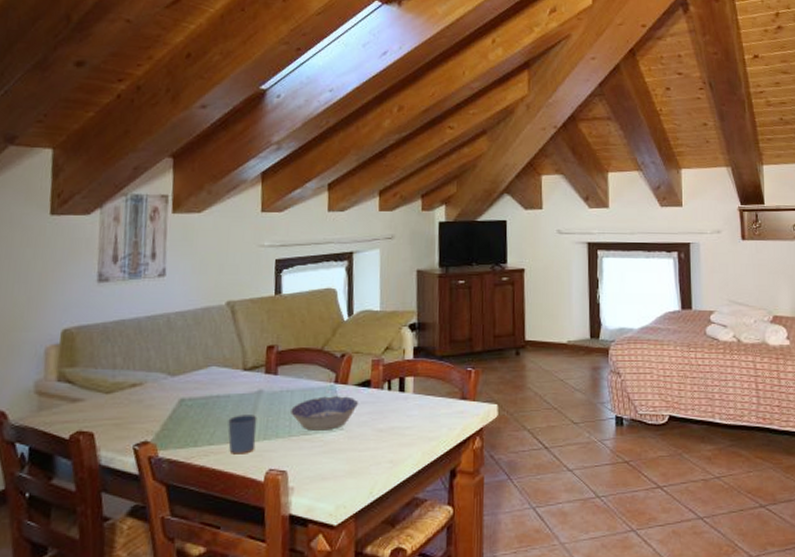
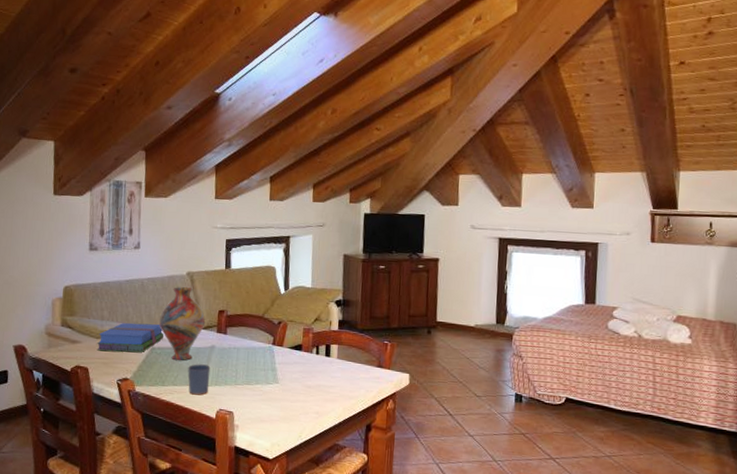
books: none [106,369,197,409] -> present [97,322,164,353]
vase: none [191,320,251,412] -> present [159,287,206,361]
bowl: present [291,396,359,431] -> none [237,355,292,383]

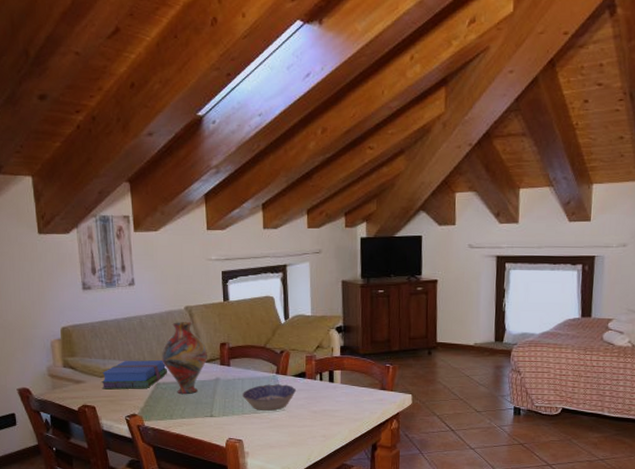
mug: present [188,364,211,395] -> none [195,396,217,426]
bowl: none [237,355,292,383] -> present [243,384,297,411]

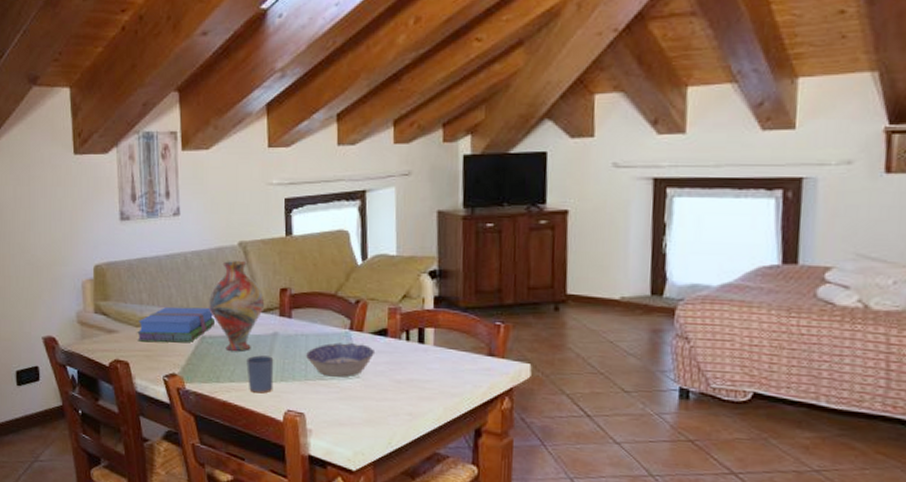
mug: none [195,396,217,426] -> present [246,355,274,394]

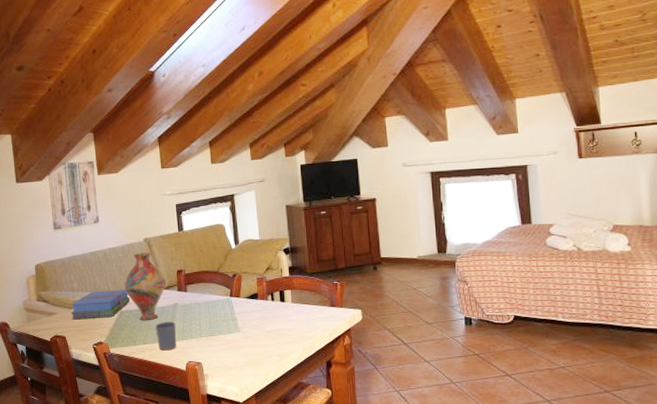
bowl: present [306,342,376,377] -> none [200,306,250,333]

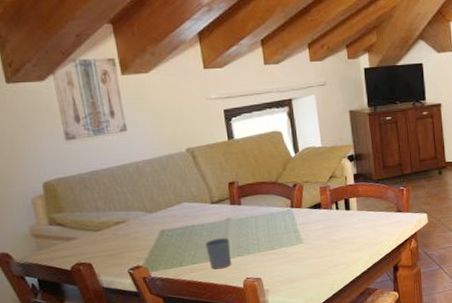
books: present [71,290,131,320] -> none [97,206,173,244]
vase: present [124,253,167,320] -> none [164,164,217,239]

